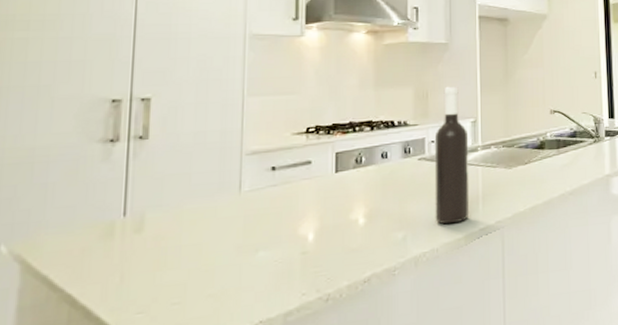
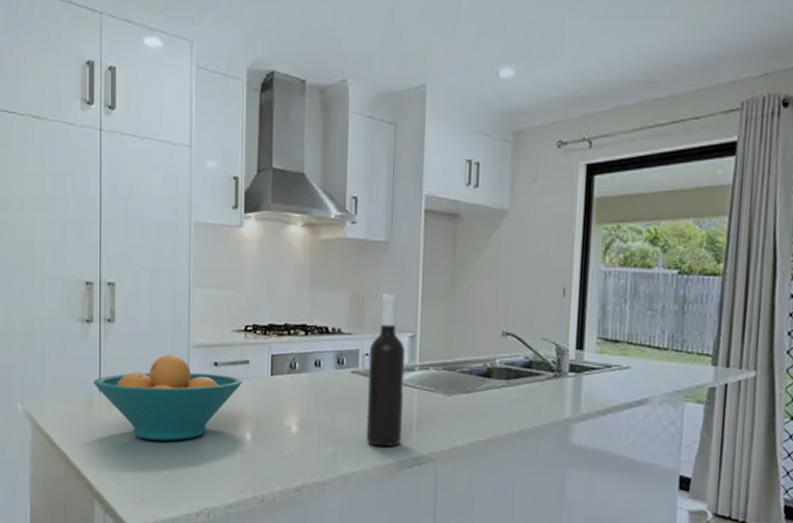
fruit bowl: none [115,164,304,260] -> present [92,354,242,441]

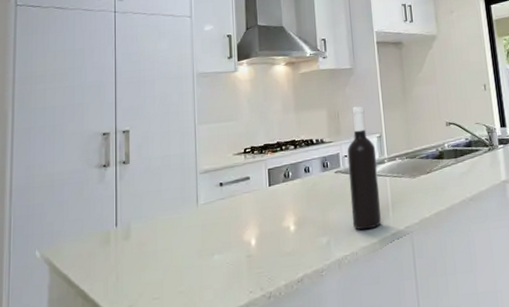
fruit bowl: present [92,354,242,441] -> none [109,182,245,262]

